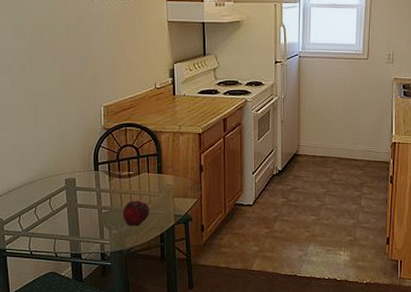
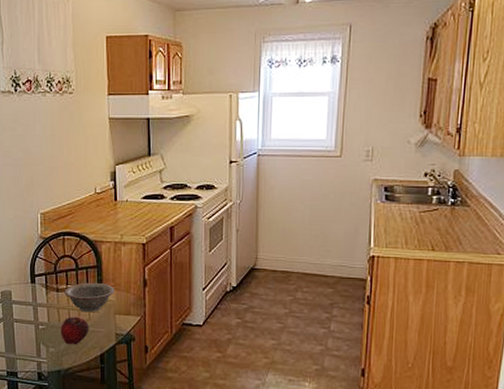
decorative bowl: none [126,169,174,197] -> present [64,282,115,313]

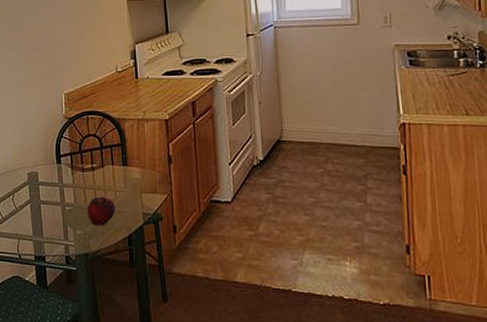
decorative bowl: present [64,282,115,313] -> none [90,160,140,192]

